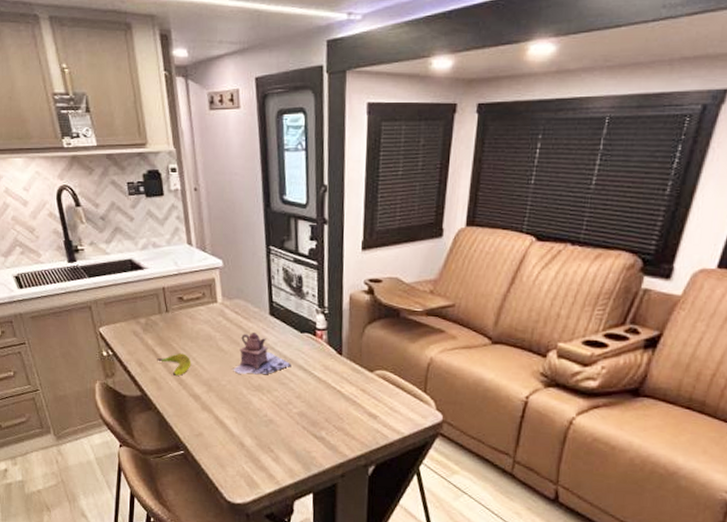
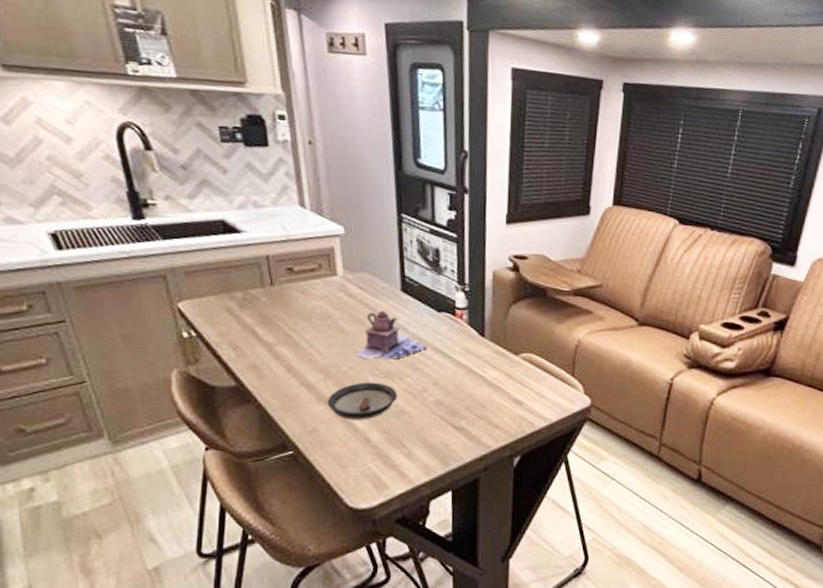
banana: present [157,353,192,377] -> none [258,334,304,362]
saucer: none [210,394,266,427] -> present [327,382,397,420]

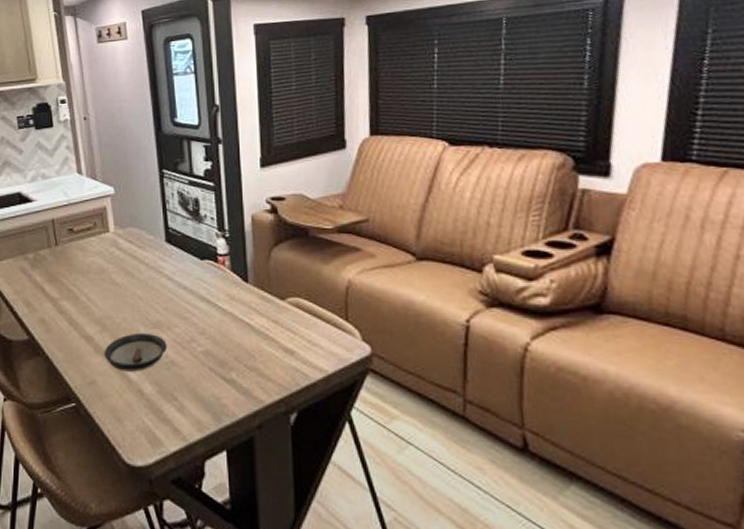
teapot: present [356,311,427,359] -> none [128,263,193,309]

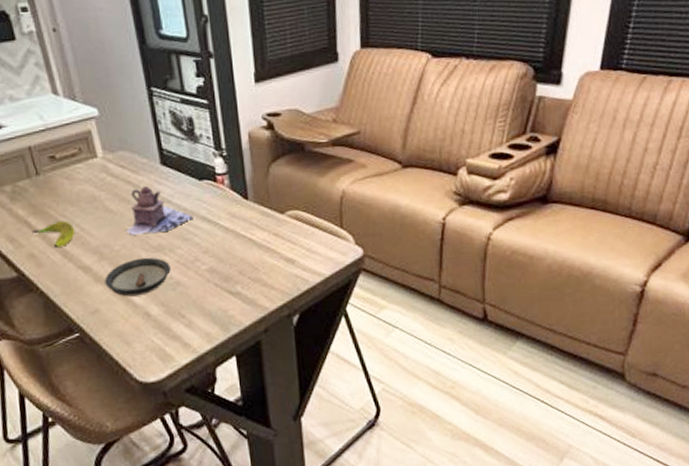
banana: none [45,290,83,316] -> present [32,220,76,249]
teapot: none [128,263,193,309] -> present [126,186,194,235]

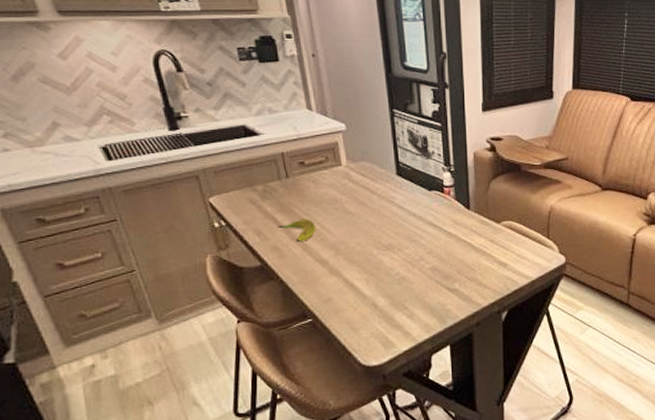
saucer: present [104,257,171,297] -> none [339,254,398,289]
teapot: present [126,186,194,235] -> none [361,193,421,235]

